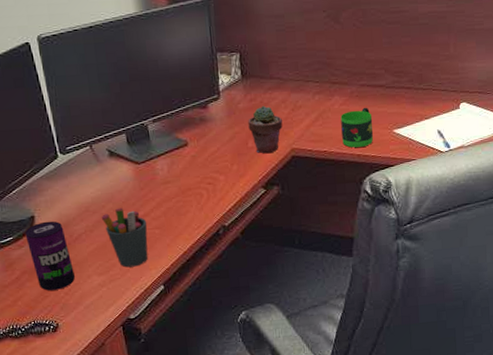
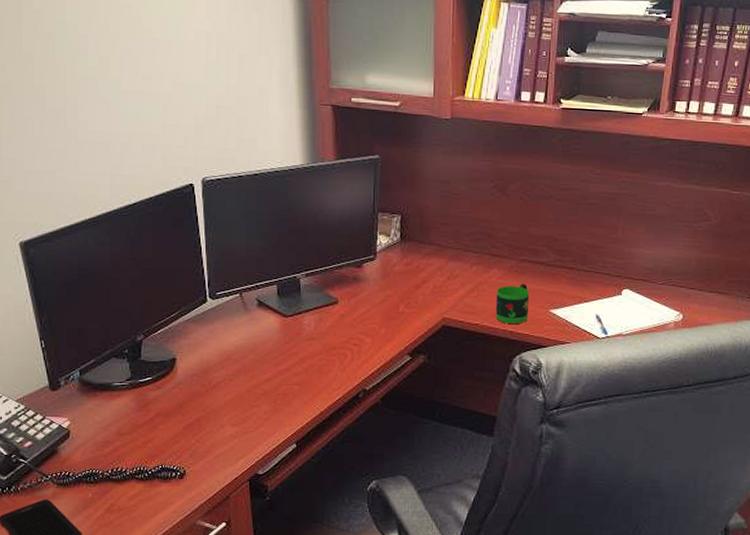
beverage can: present [25,221,76,291] -> none [164,365,209,436]
pen holder: present [101,208,148,268] -> none [242,359,287,422]
potted succulent: present [248,105,283,154] -> none [401,271,436,321]

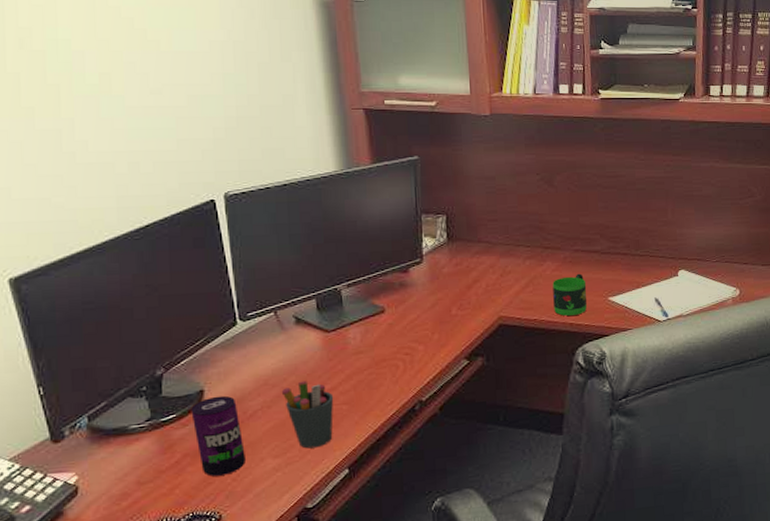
beverage can: none [164,365,209,436] -> present [191,395,247,477]
pen holder: none [242,359,287,422] -> present [281,380,334,449]

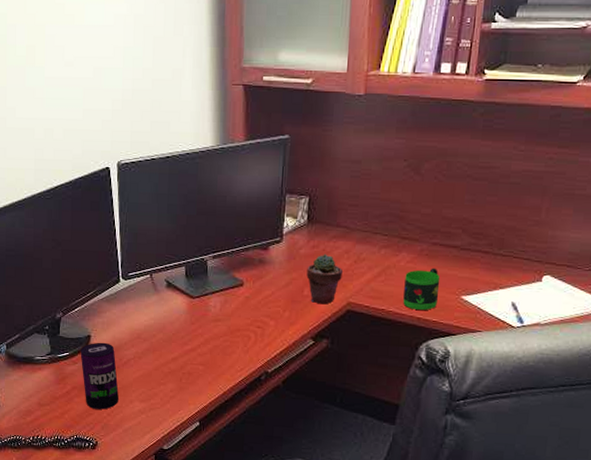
pen holder: present [281,380,334,449] -> none [150,339,193,399]
potted succulent: none [452,270,490,322] -> present [306,254,343,305]

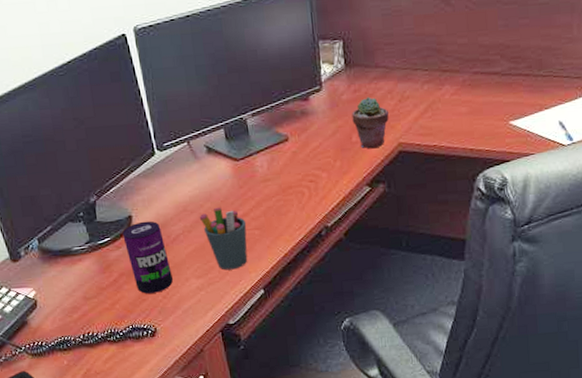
pen holder: none [150,339,193,399] -> present [199,207,248,270]
mug: present [403,268,440,310] -> none [452,97,488,141]

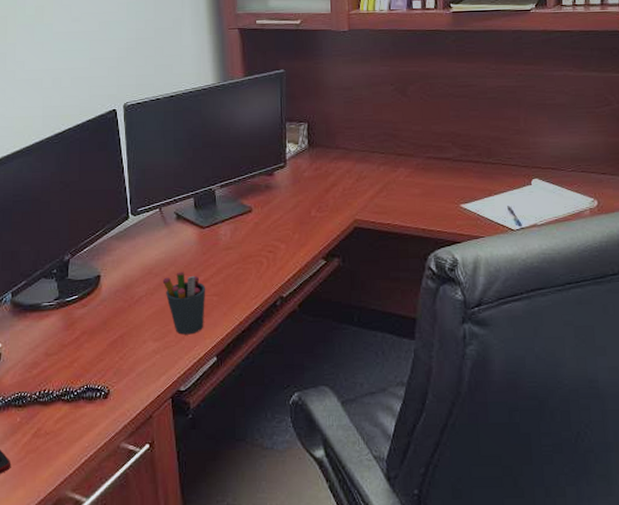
beverage can: present [122,221,174,294] -> none [90,281,132,354]
potted succulent: present [352,96,389,149] -> none [312,175,346,224]

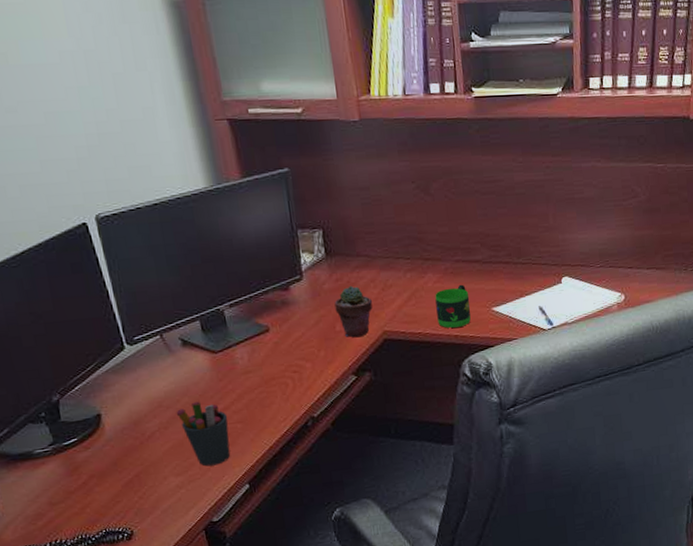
potted succulent: none [312,175,346,224] -> present [334,285,373,338]
mug: none [405,180,439,221] -> present [435,284,471,328]

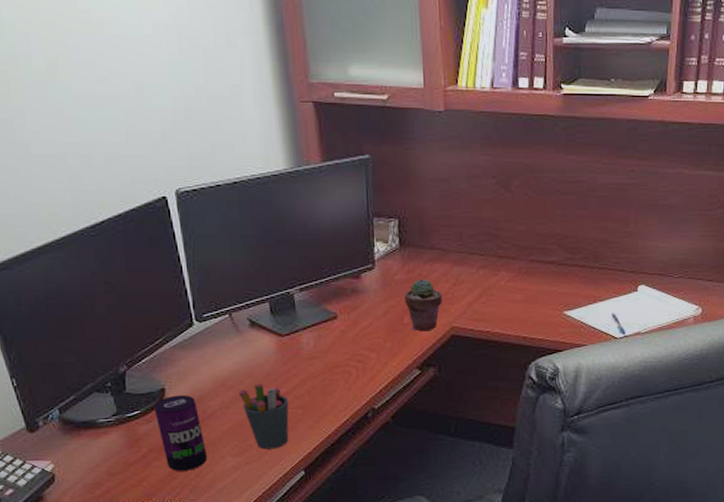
beverage can: none [91,418,151,496] -> present [154,394,208,471]
mug: present [435,284,471,328] -> none [507,285,542,329]

